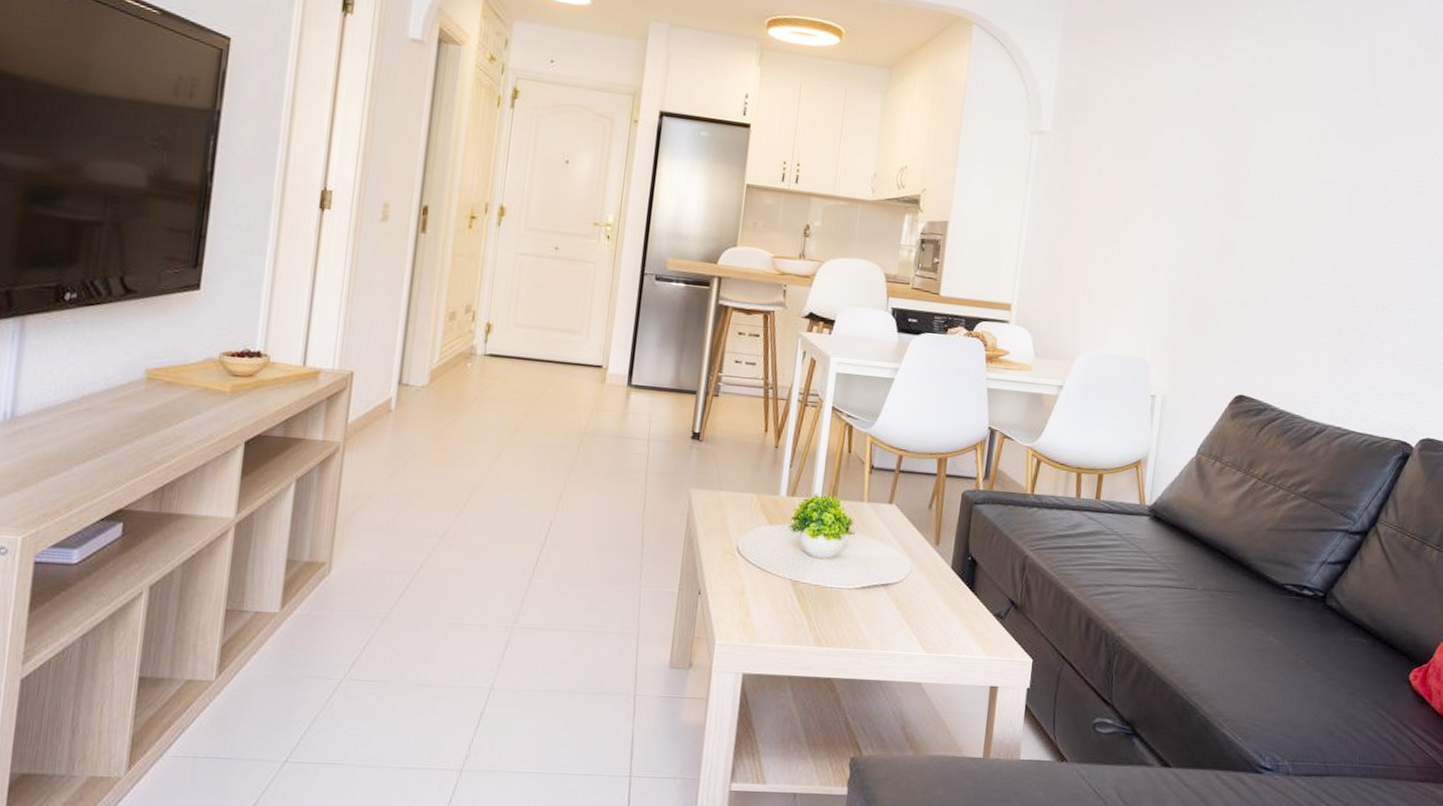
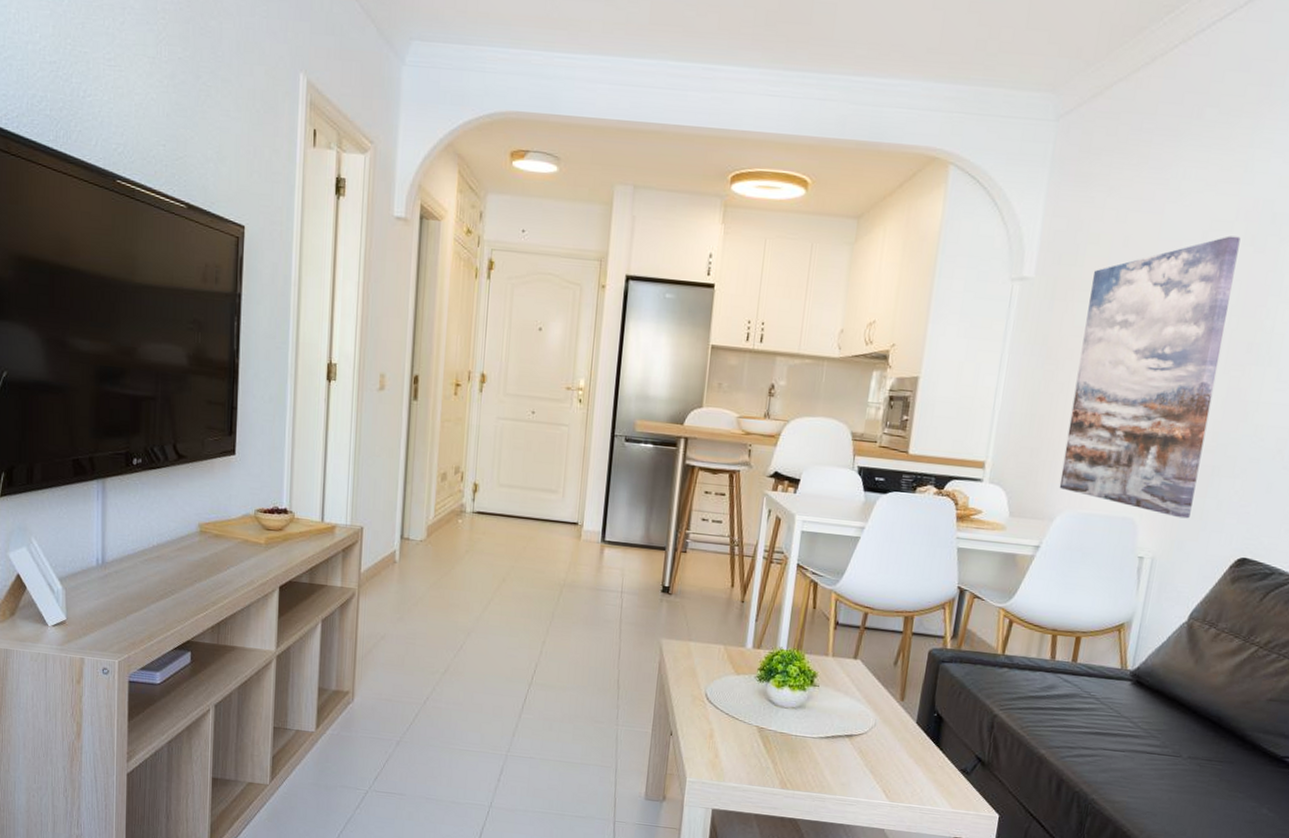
wall art: none [1078,102,1224,359] -> present [1059,235,1241,519]

